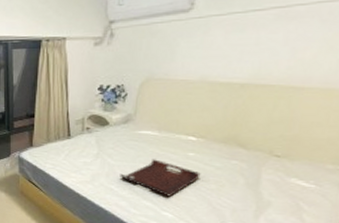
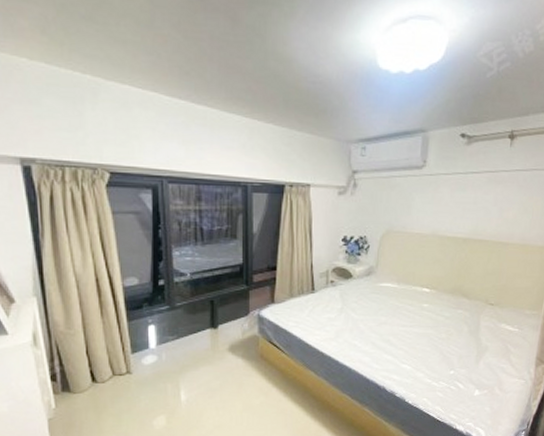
serving tray: present [120,159,201,197] -> none [363,311,434,349]

